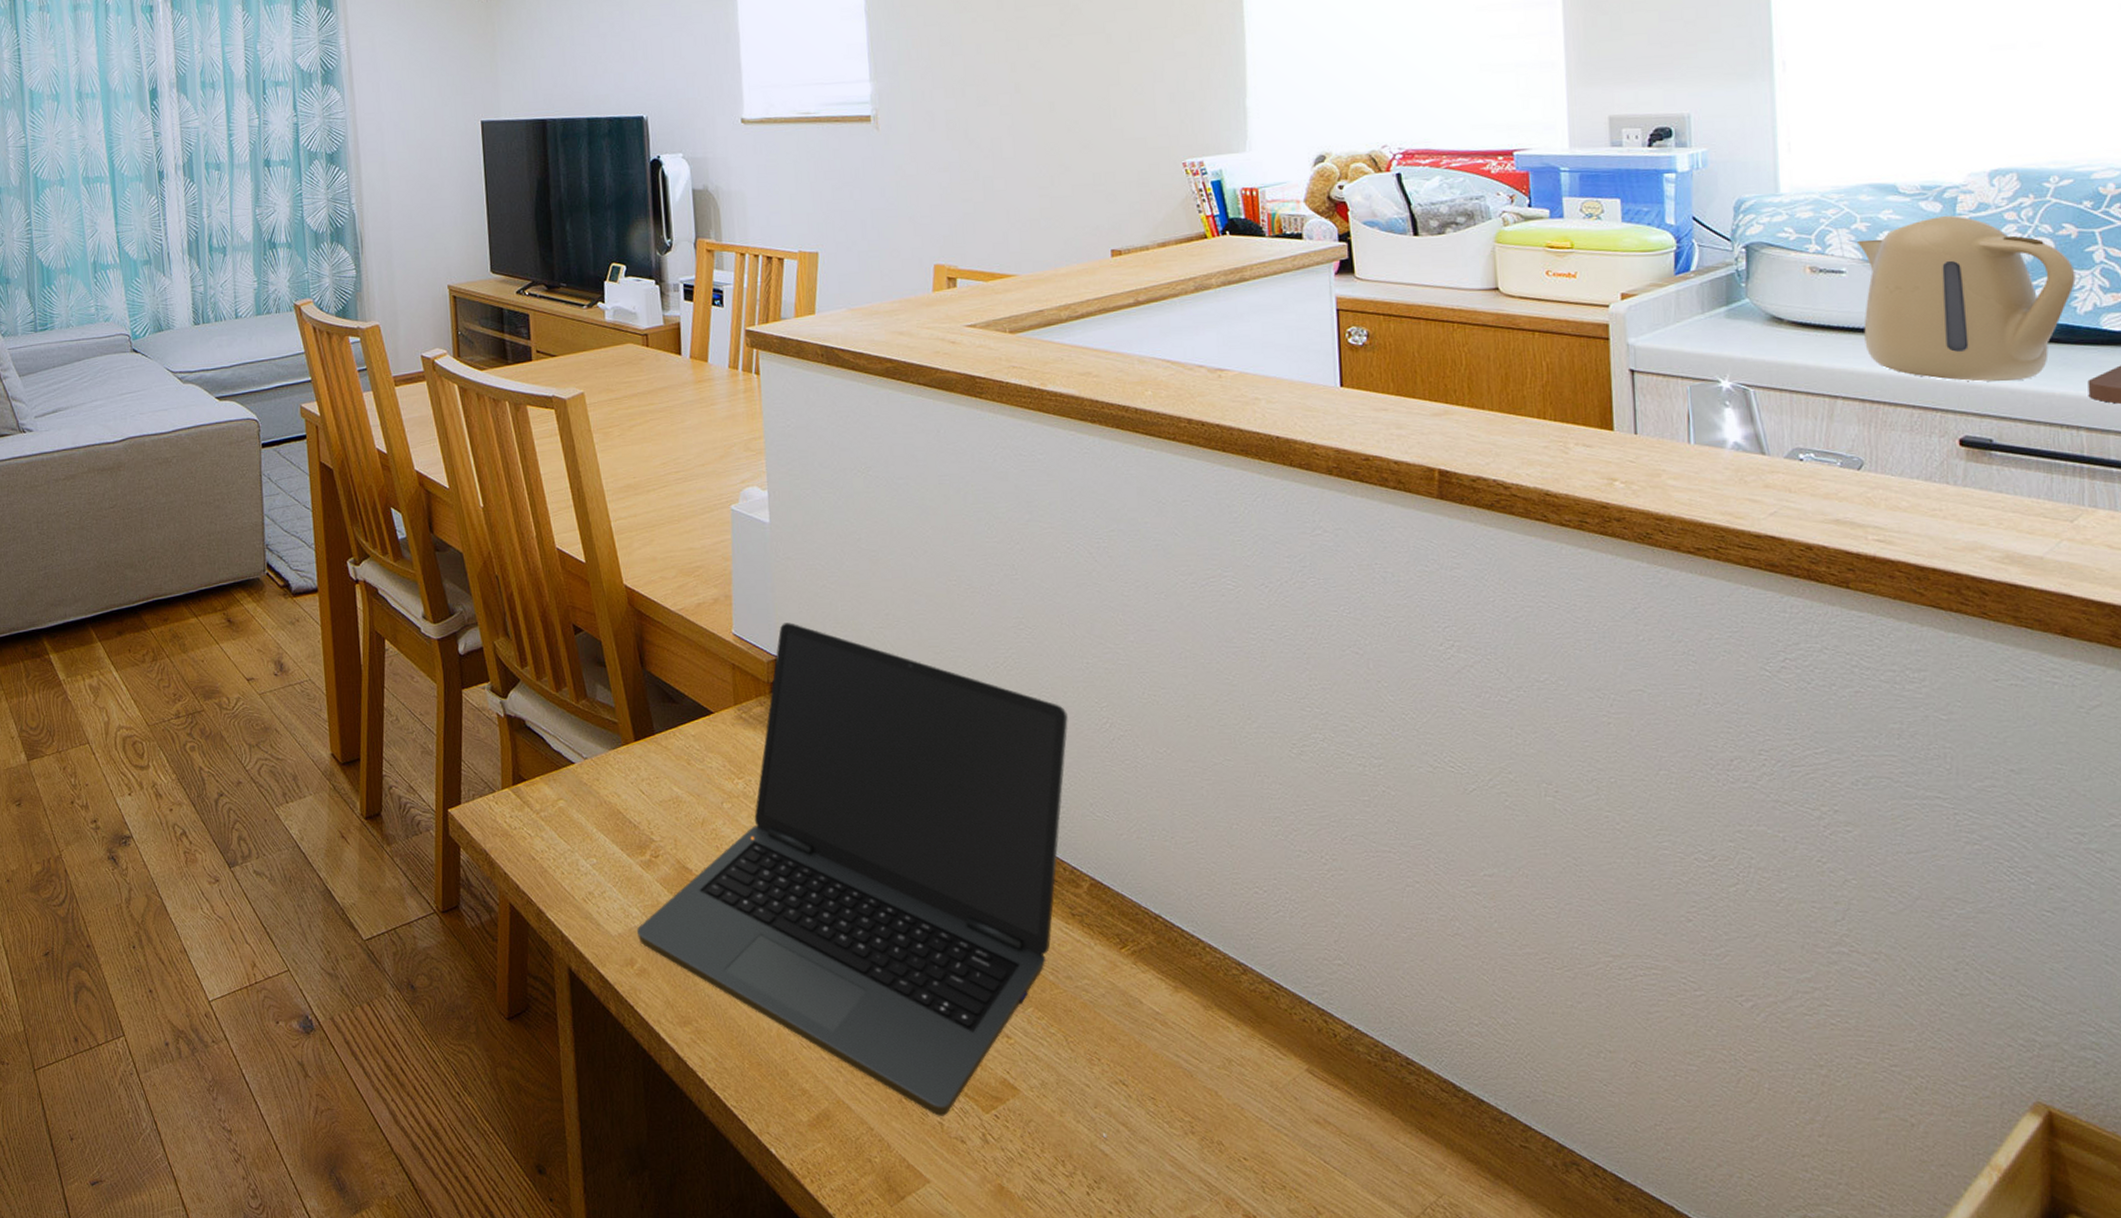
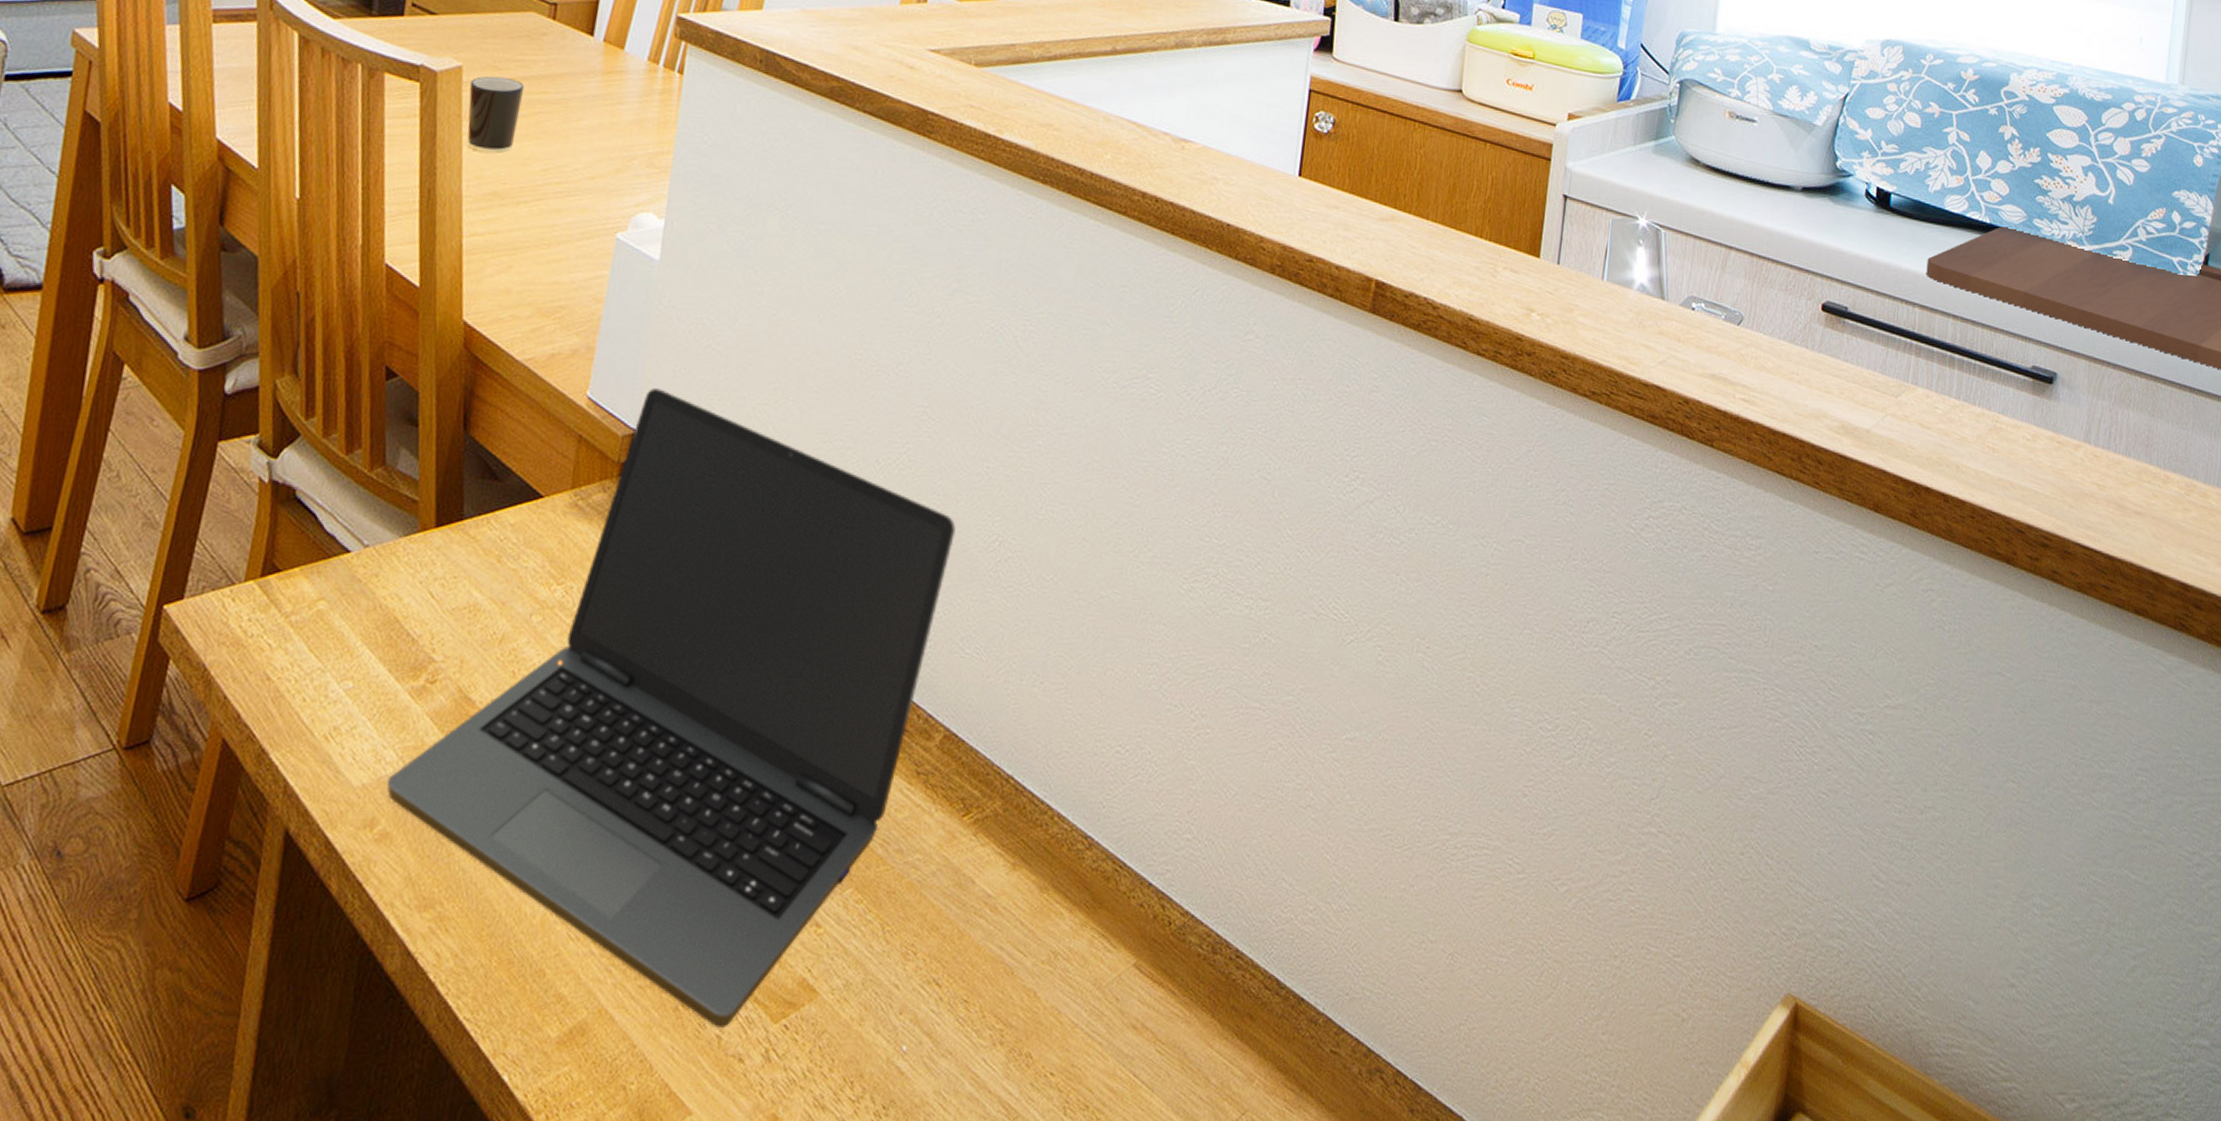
mug: none [592,396,636,457] -> present [467,76,525,155]
kettle: present [1856,215,2076,382] -> none [1762,78,1933,252]

